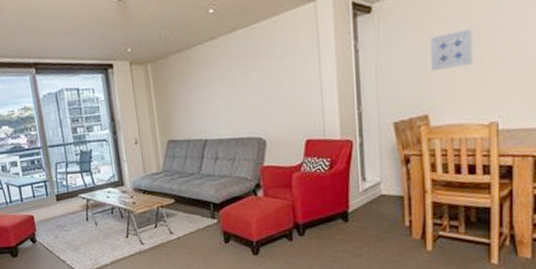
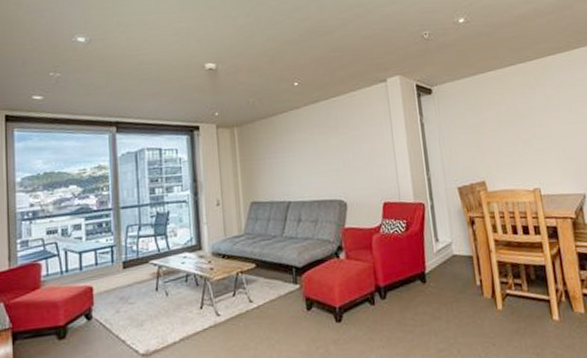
wall art: present [429,27,473,72] -> none [479,110,515,144]

